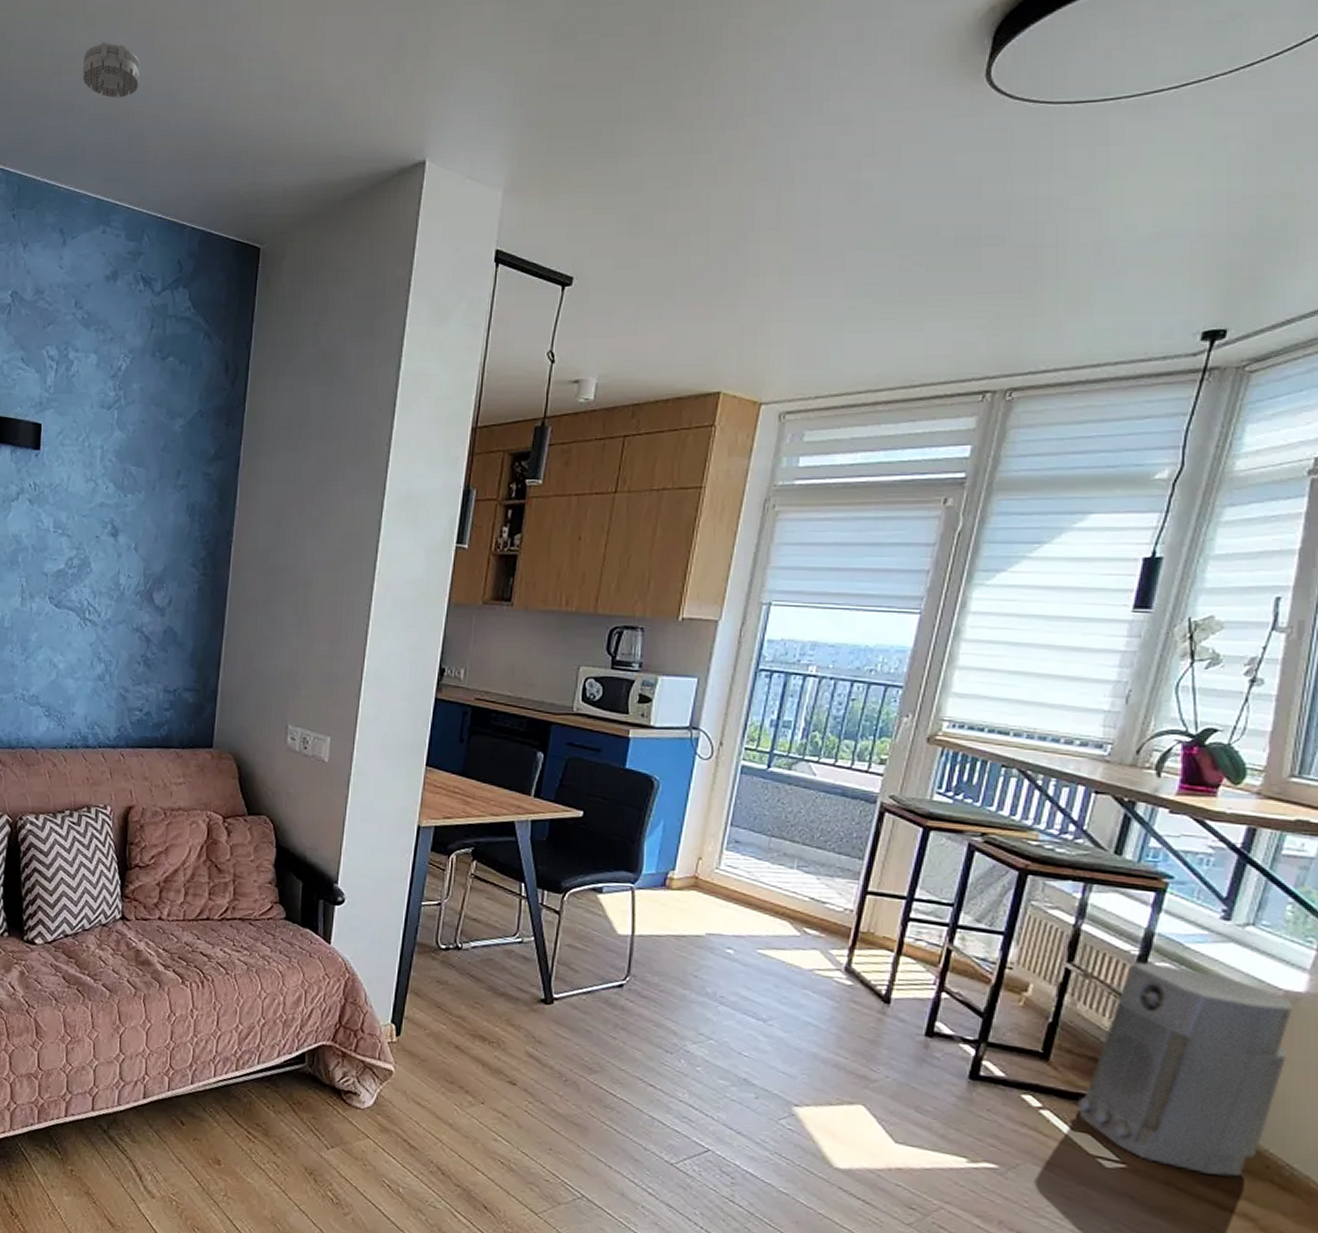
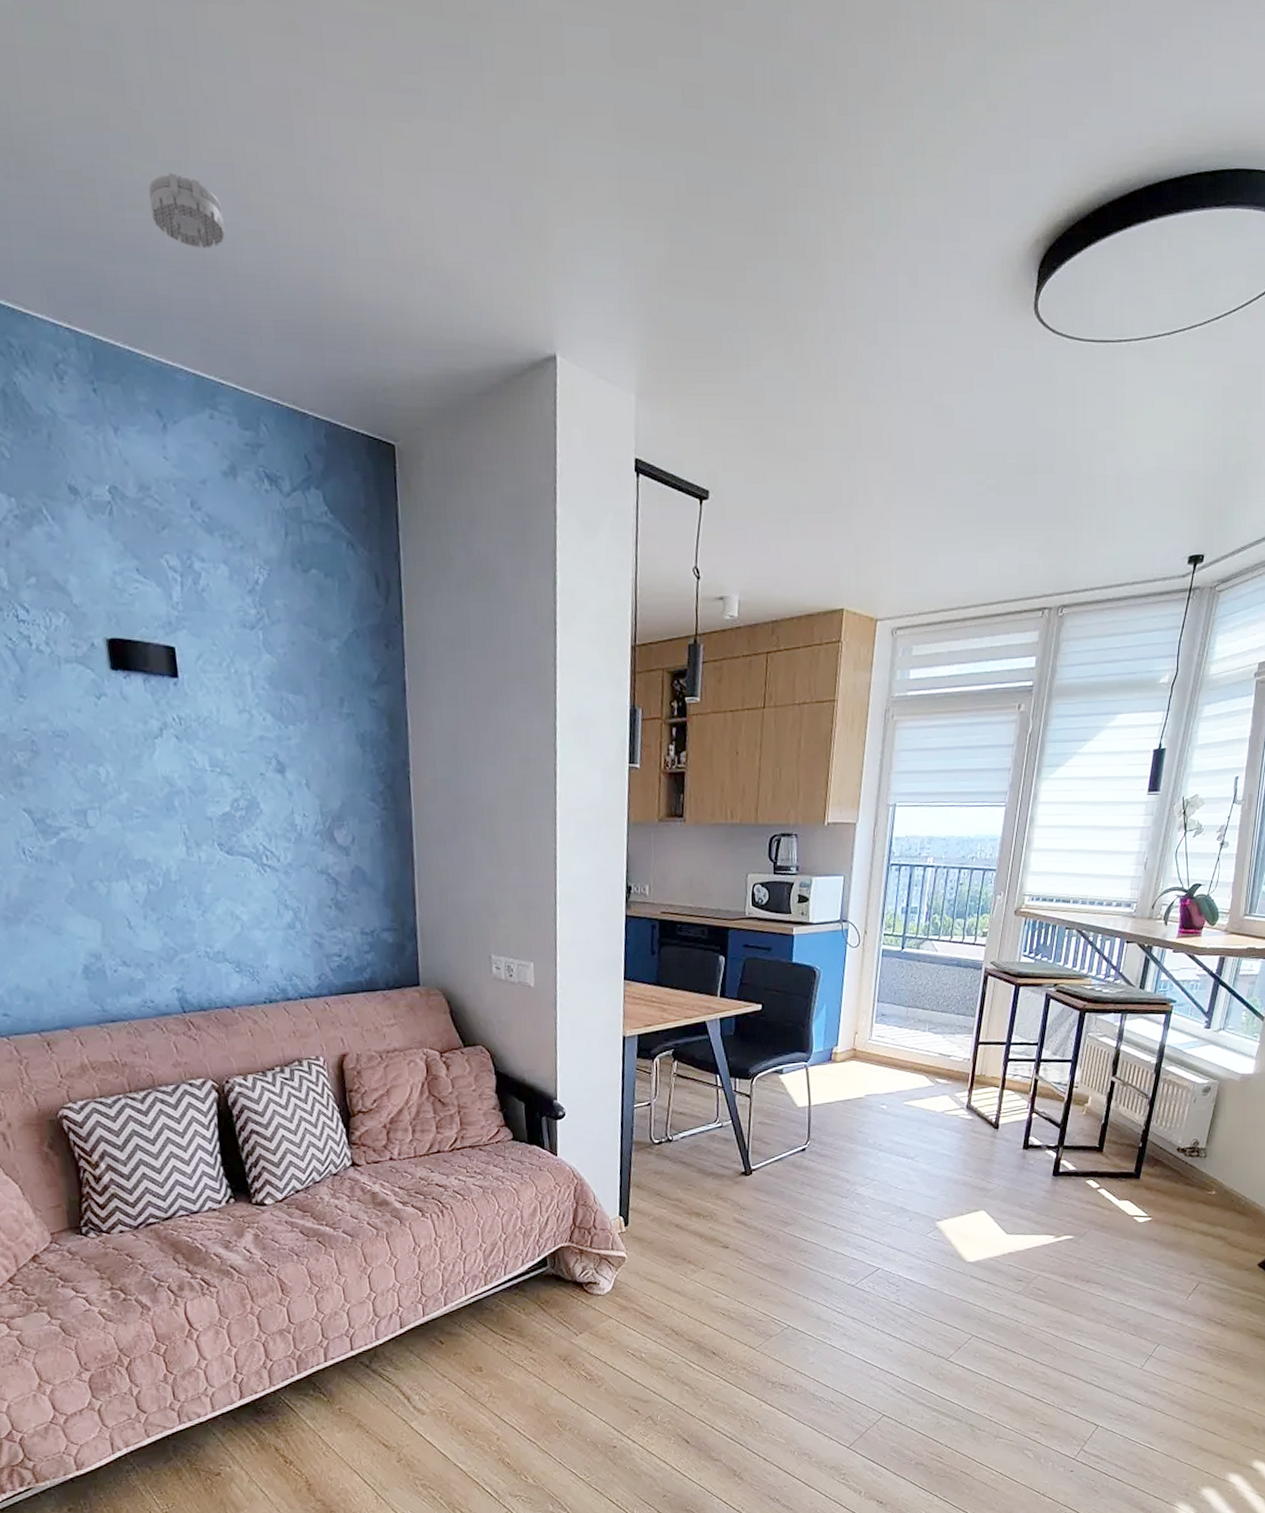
air purifier: present [1078,961,1292,1177] -> none [1121,1068,1246,1214]

